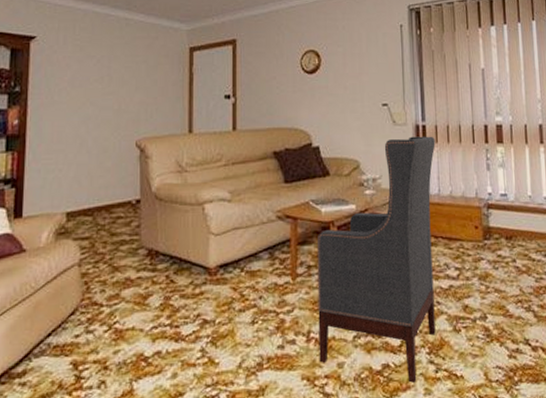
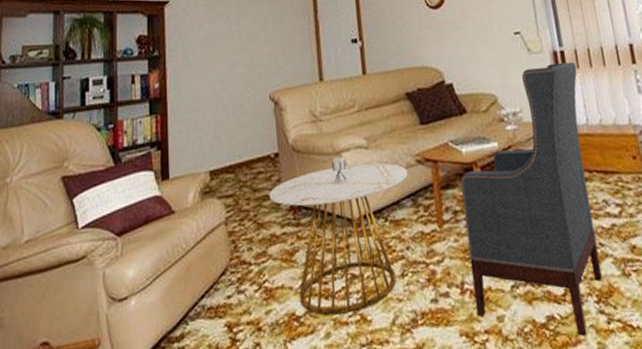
side table: none [127,207,268,357] -> present [269,156,408,316]

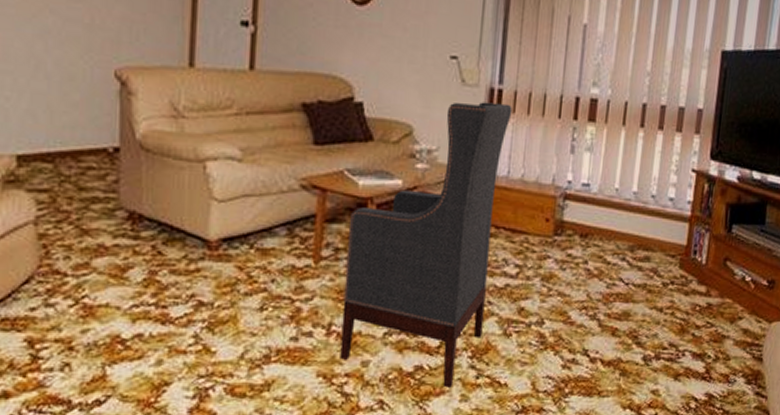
side table: present [269,156,408,316] -> none [100,165,288,342]

